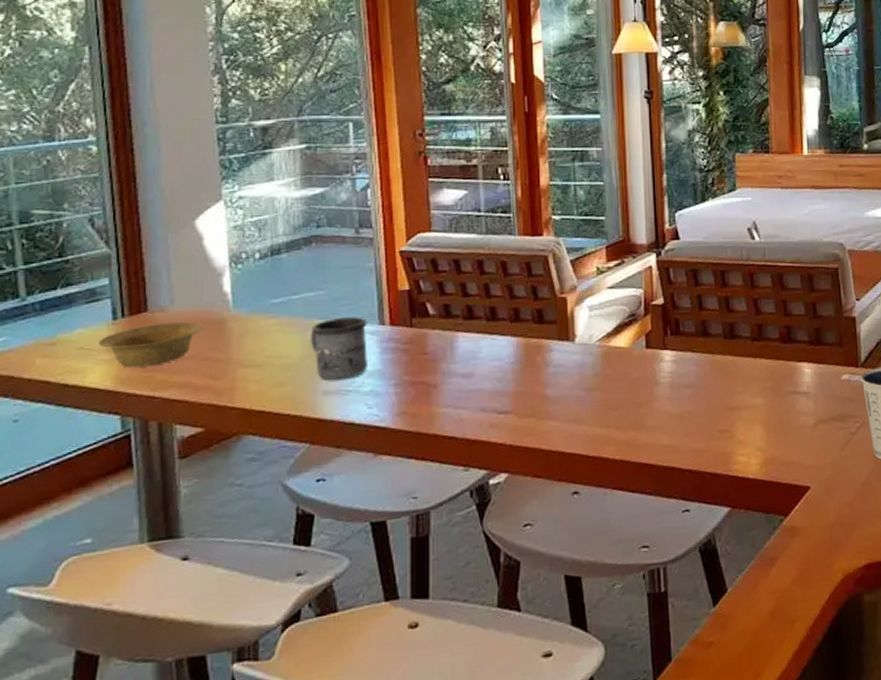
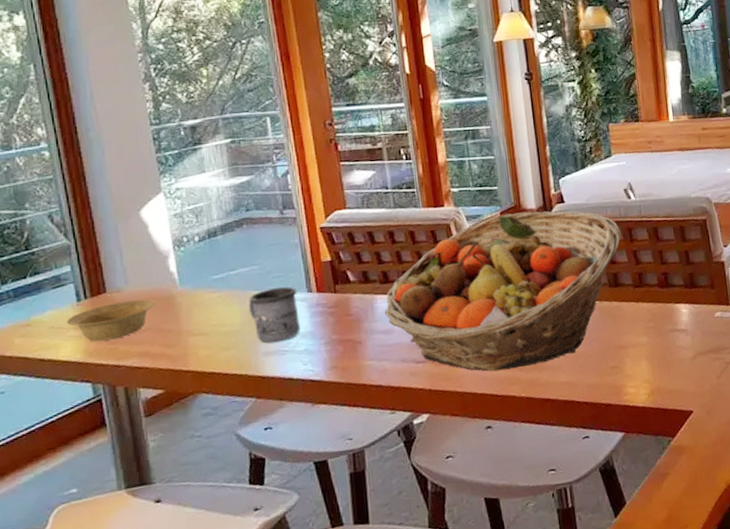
fruit basket: none [465,247,741,428] -> present [384,210,621,372]

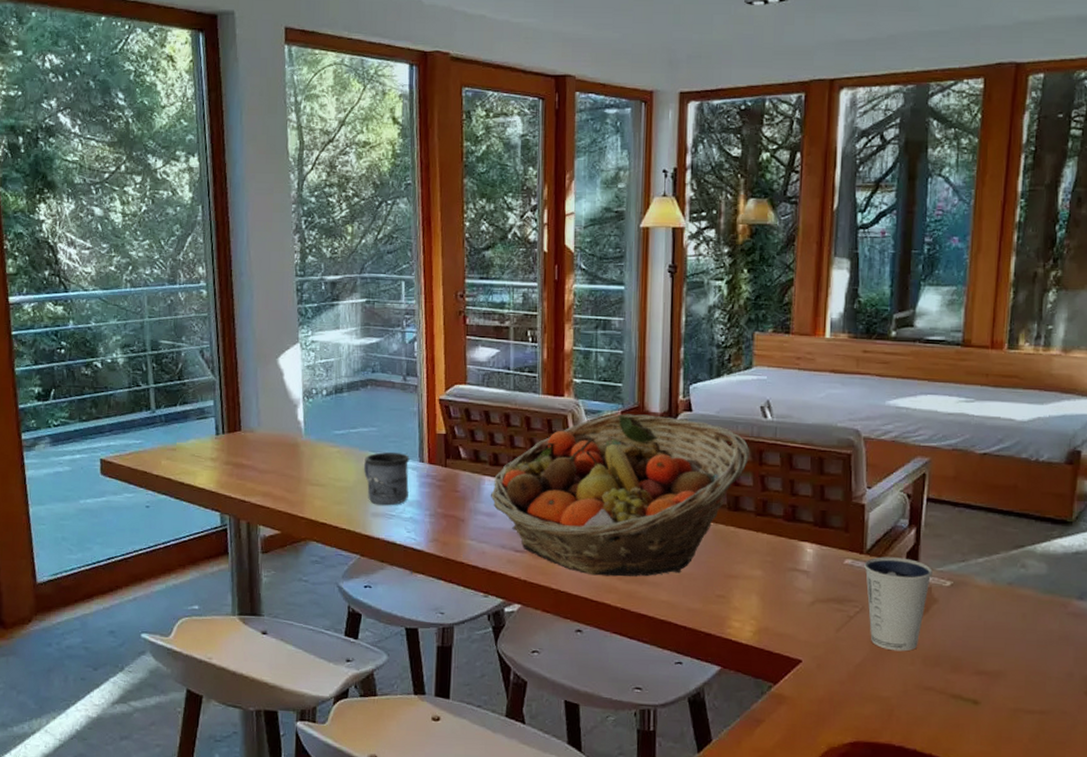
bowl: present [66,299,155,342] -> none [205,442,282,476]

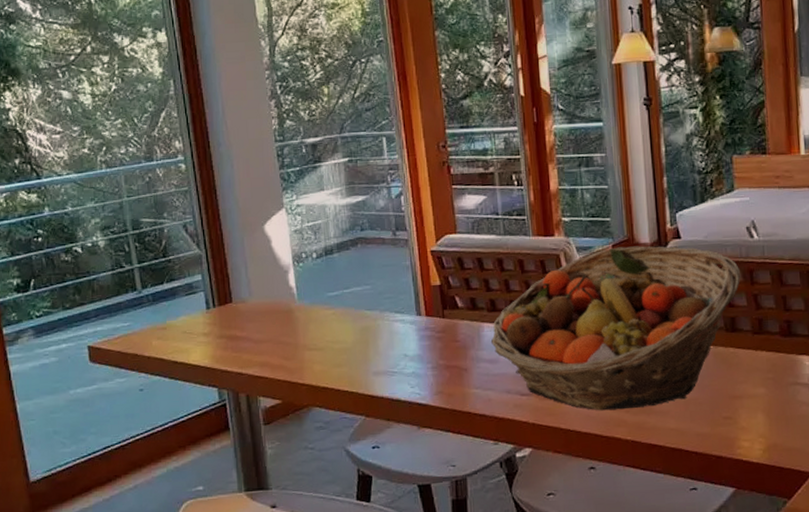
mug: present [363,452,410,506] -> none [360,308,409,363]

